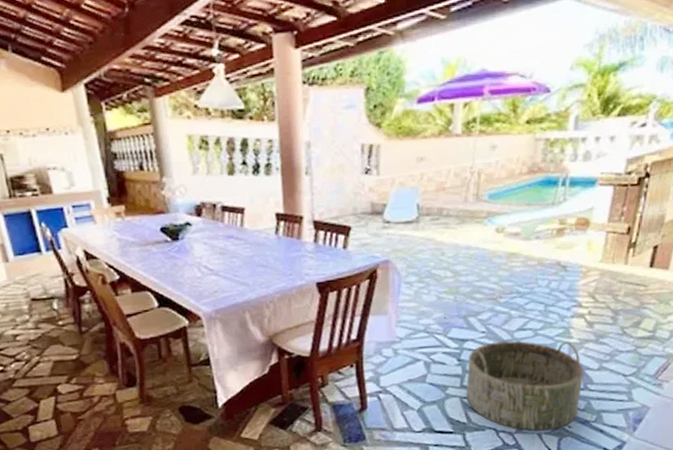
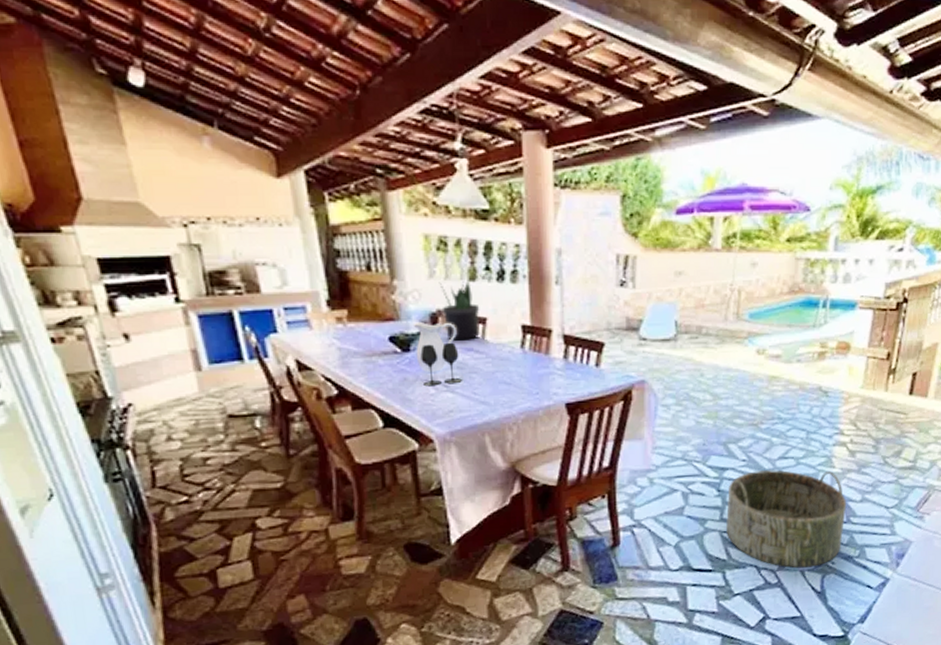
pitcher: none [180,213,218,258] -> present [413,321,457,372]
wine glass: none [187,231,224,271] -> present [420,342,462,387]
planter: none [202,174,239,229] -> present [439,280,480,341]

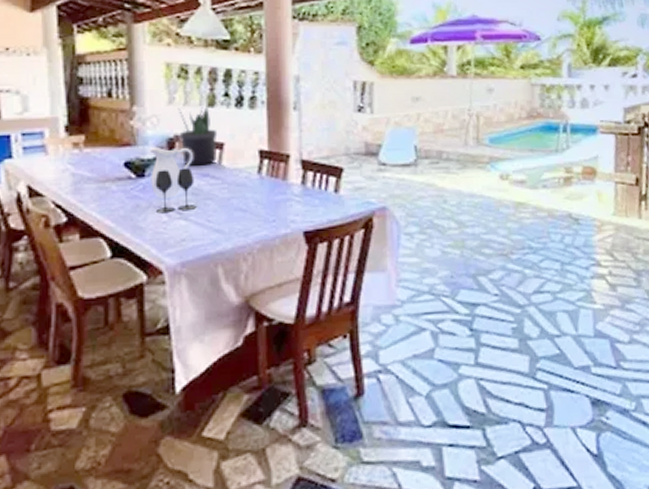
basket: present [726,470,847,568] -> none [481,305,615,424]

